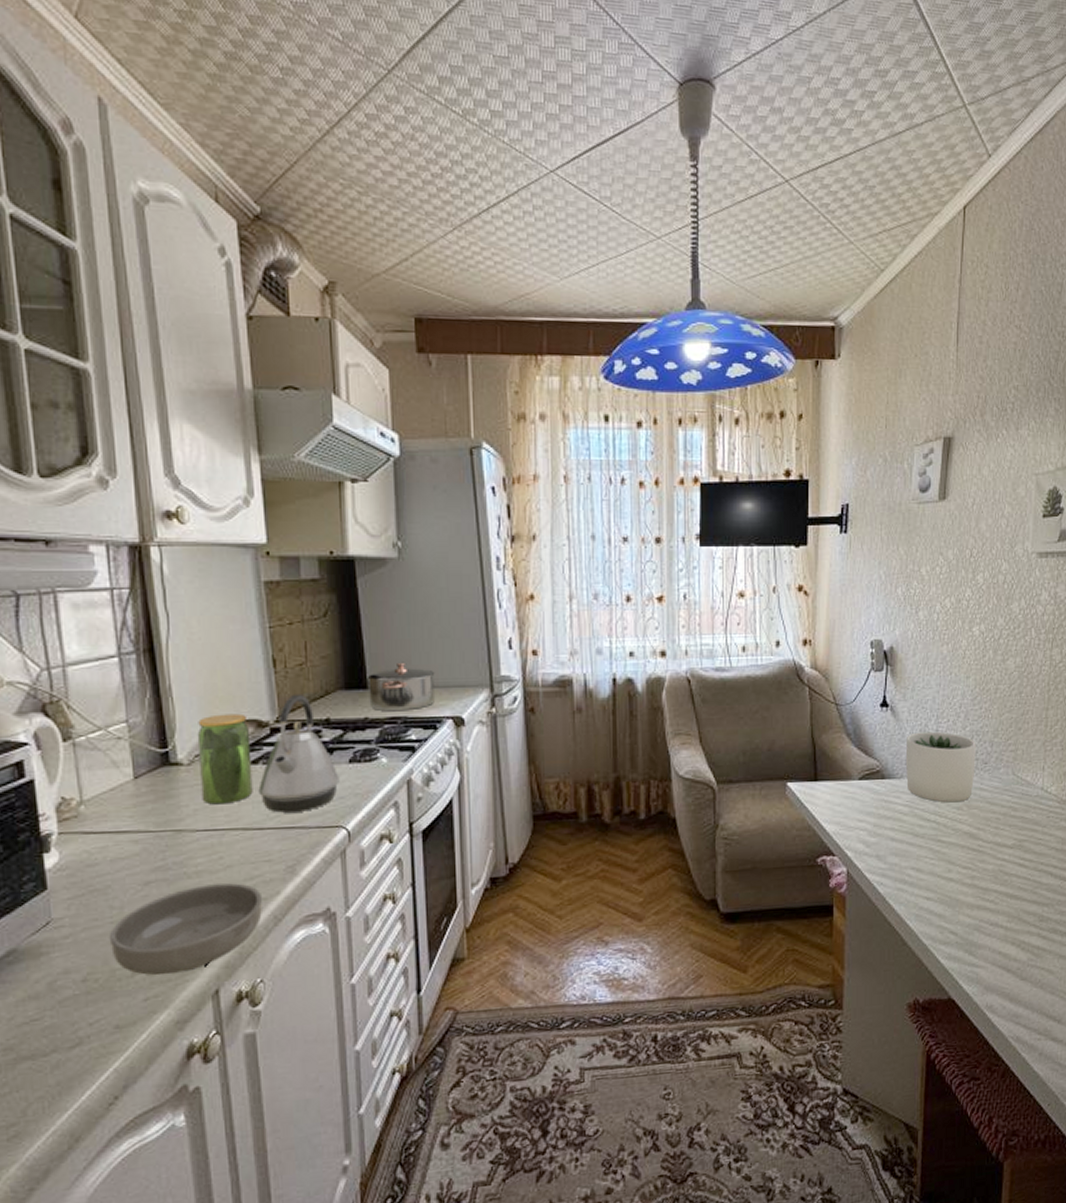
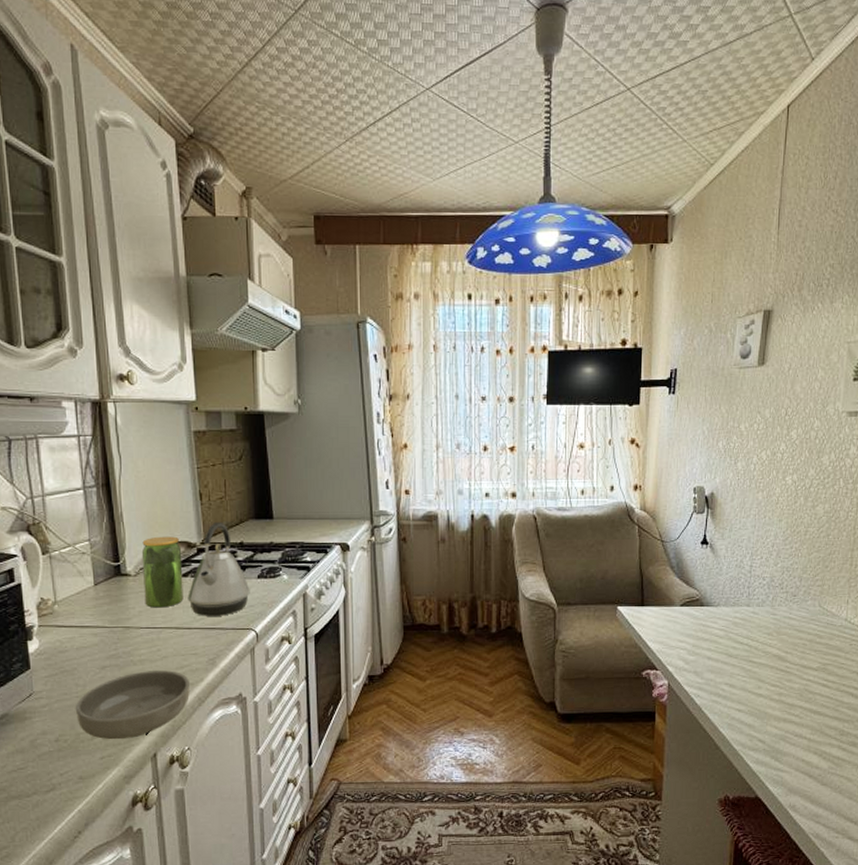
cooking pot: present [367,662,435,712] -> none [272,497,327,538]
planter: present [905,731,976,803] -> none [722,567,786,629]

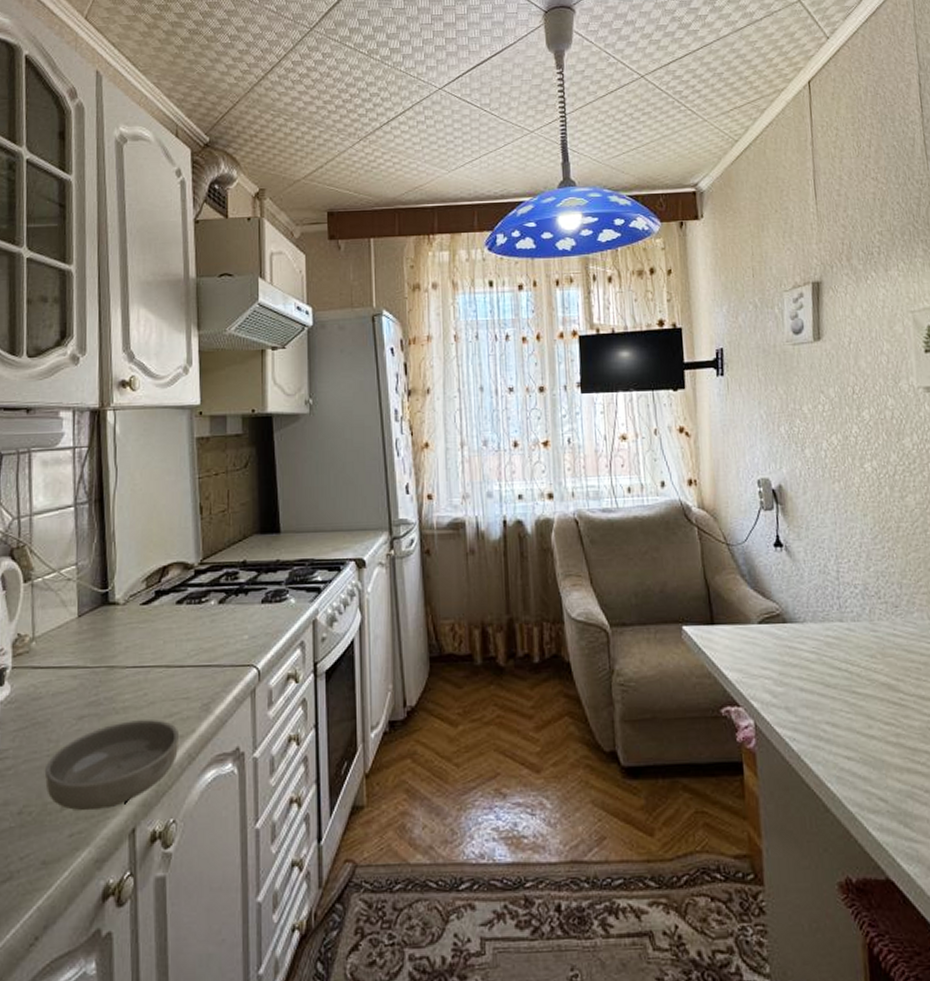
jar: present [141,536,184,608] -> none [132,556,178,643]
kettle: present [188,521,250,616] -> none [181,538,253,651]

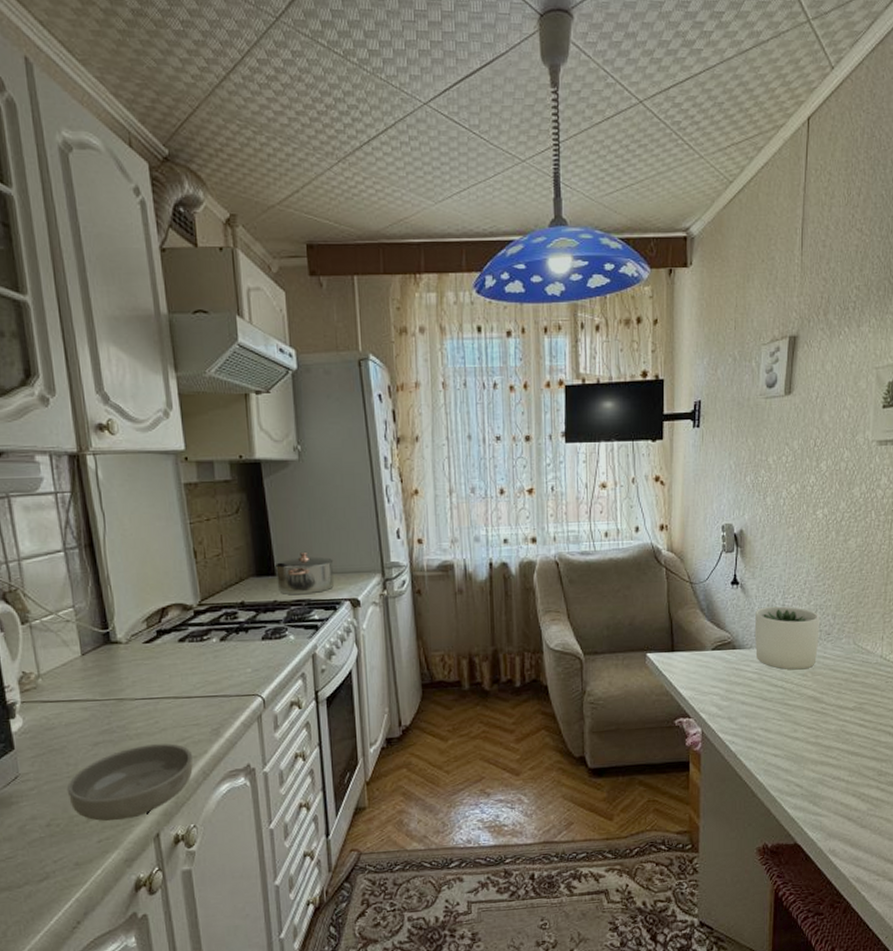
cooking pot: none [279,507,340,555] -> present [274,551,334,595]
planter: none [806,572,886,650] -> present [754,606,820,670]

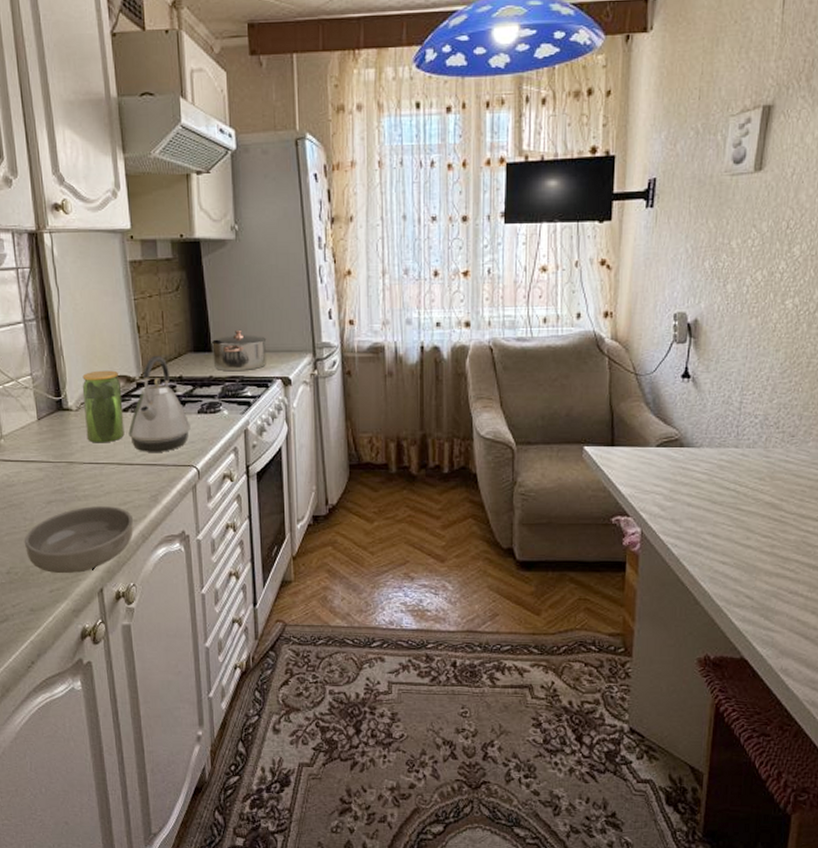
jar: none [132,598,182,677] -> present [82,370,125,443]
kettle: none [186,580,254,684] -> present [128,355,191,452]
planter: present [754,606,820,670] -> none [705,403,783,473]

